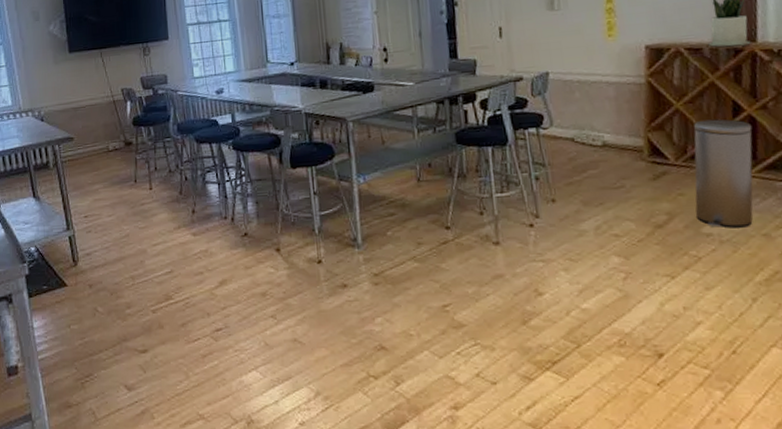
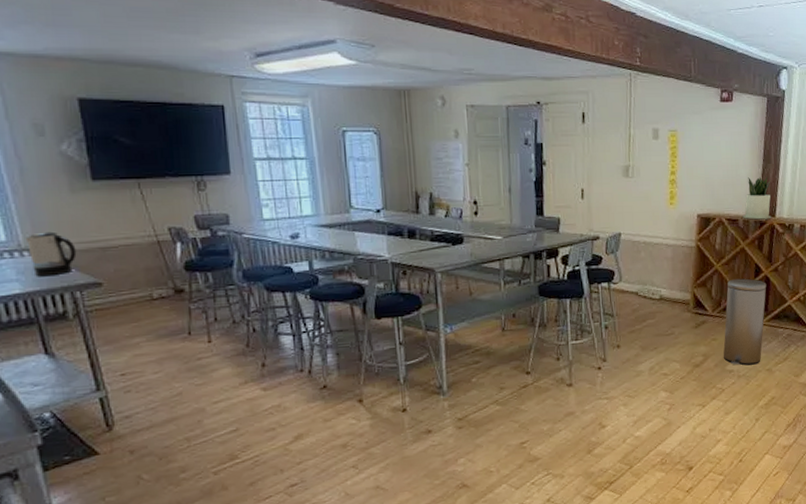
kettle: none [24,96,57,134] -> present [25,231,77,277]

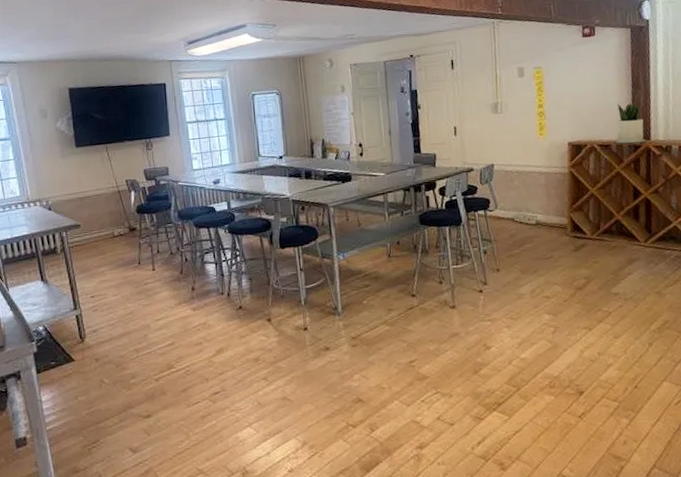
kettle: present [25,231,77,277] -> none [32,187,64,222]
pedal bin: present [723,278,767,366] -> none [605,201,649,288]

